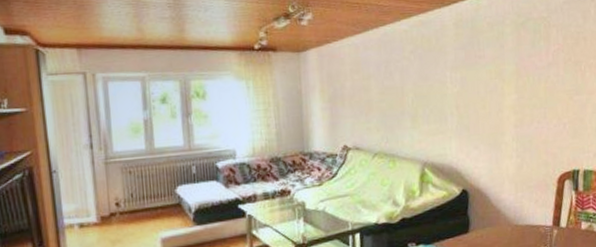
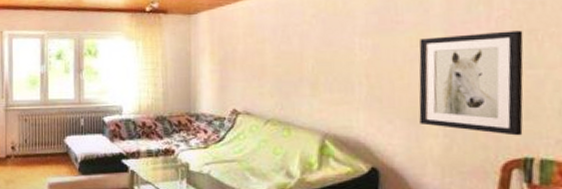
wall art: none [497,62,572,152] -> present [419,30,524,136]

